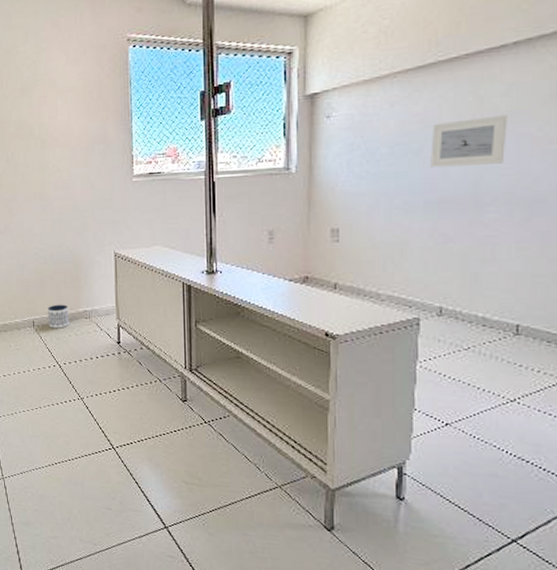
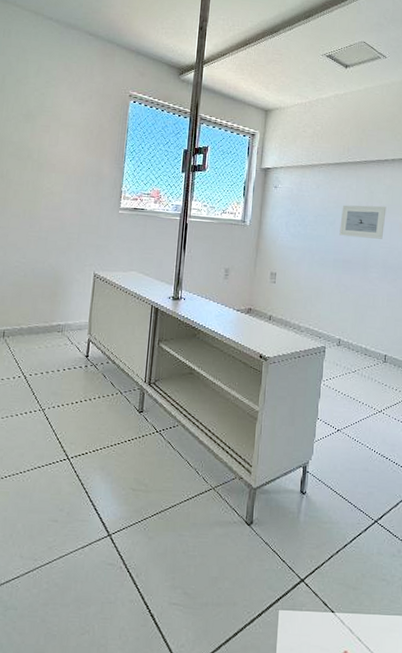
planter: present [48,304,69,329] -> none [19,316,43,340]

